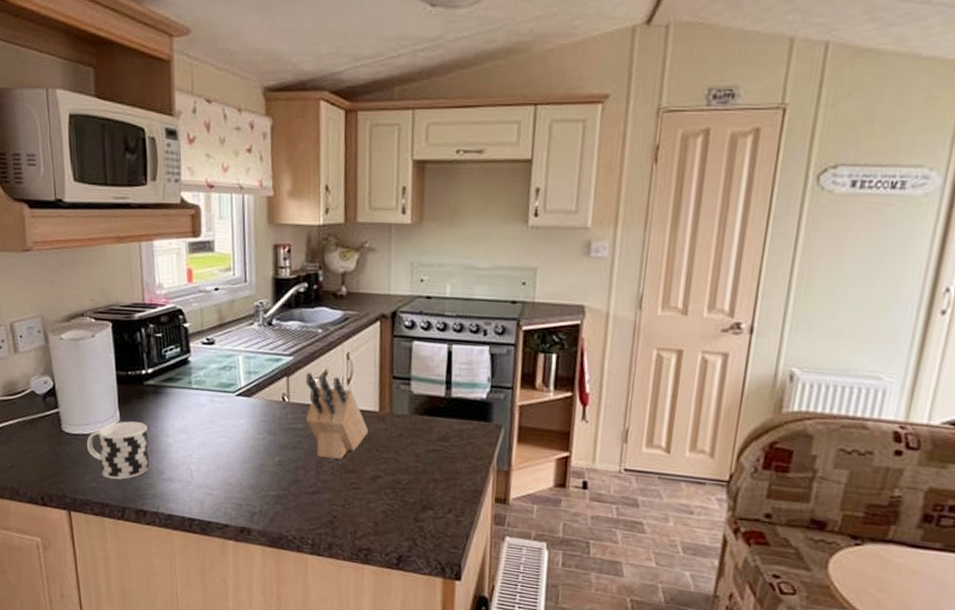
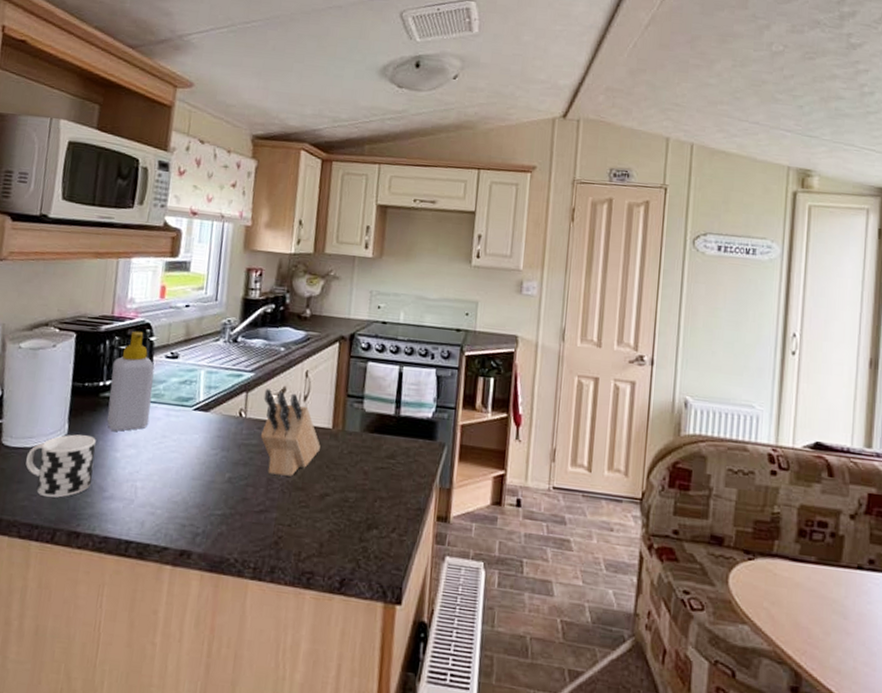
soap bottle: none [152,317,195,418] -> present [107,331,155,431]

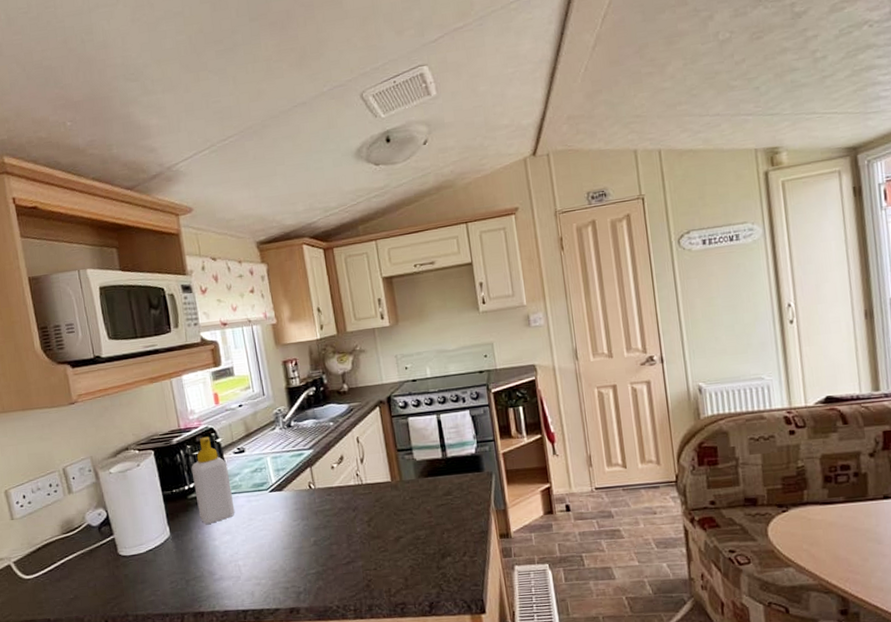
cup: present [26,434,96,498] -> none [142,532,202,590]
knife block: present [260,389,320,476] -> none [325,459,385,531]

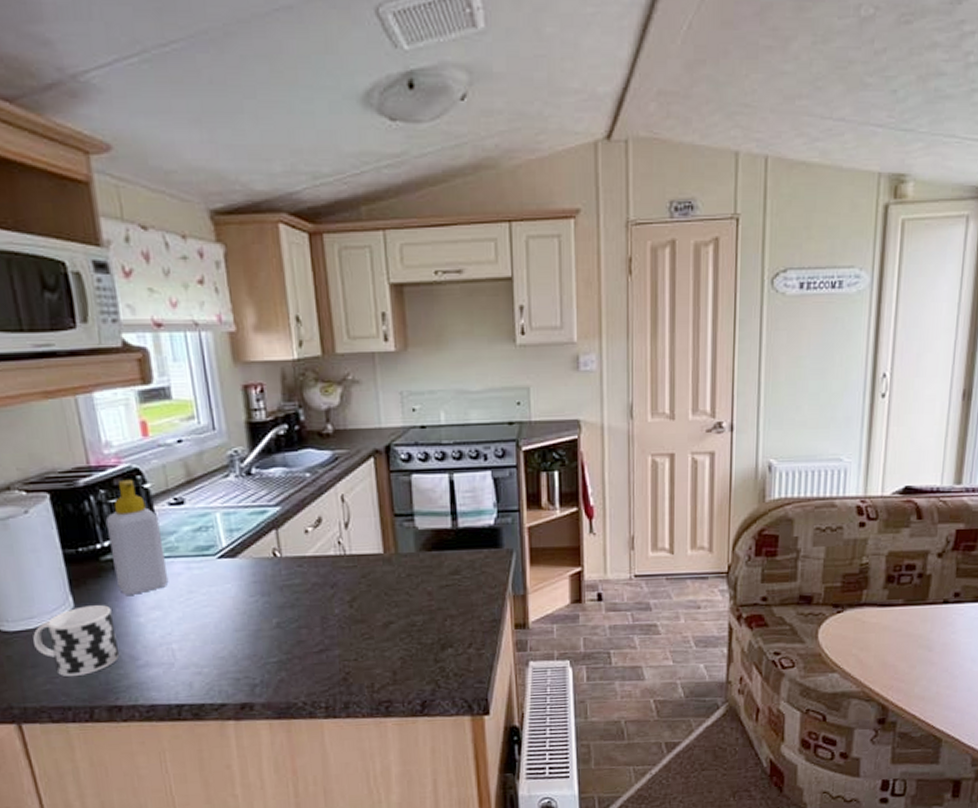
cup: none [142,532,202,590] -> present [33,605,120,678]

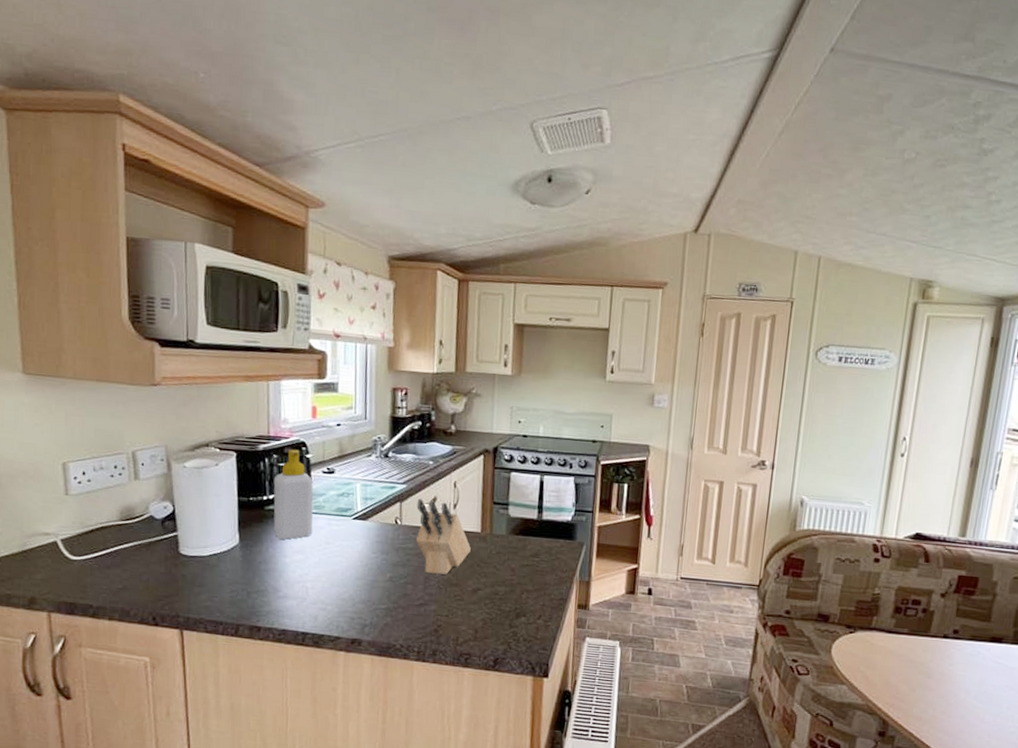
cup: present [33,605,120,678] -> none [204,543,266,599]
knife block: none [297,522,374,612] -> present [415,499,471,575]

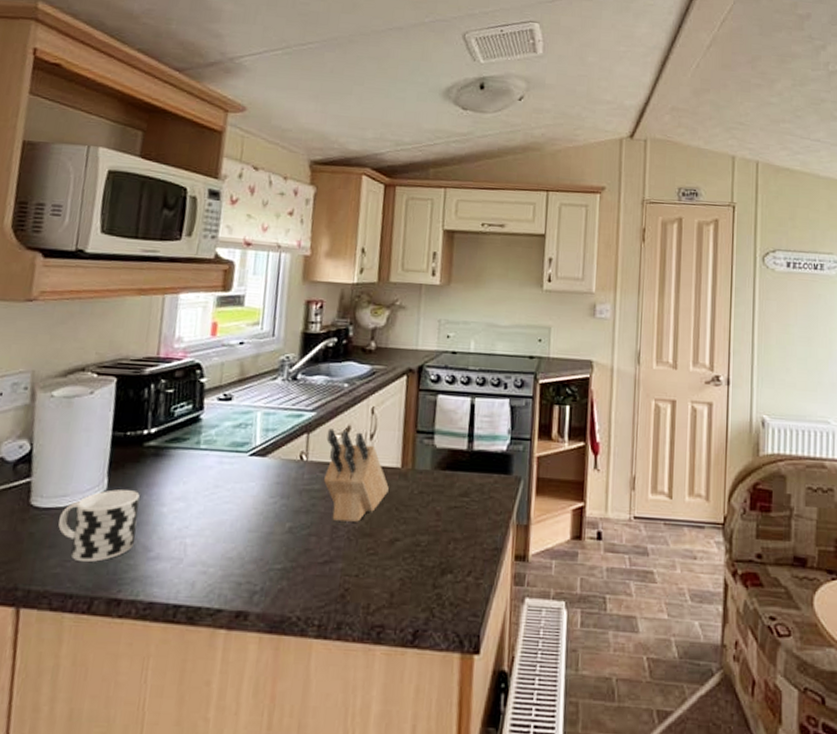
cup: none [204,543,266,599] -> present [58,489,140,563]
soap bottle: present [273,449,314,540] -> none [152,372,206,483]

